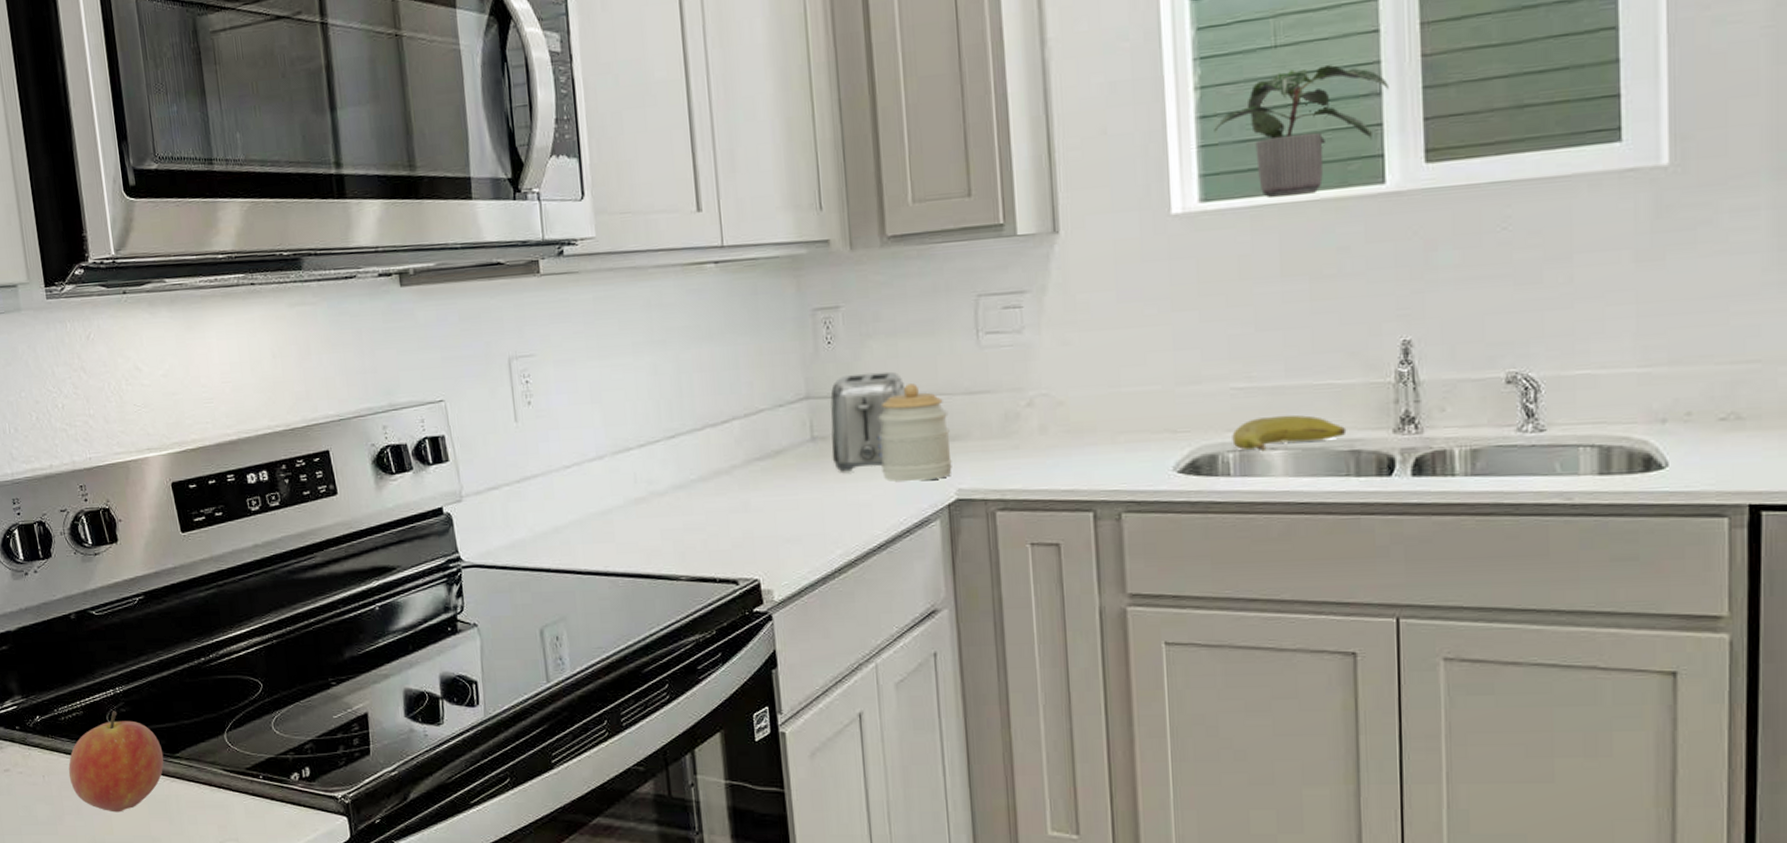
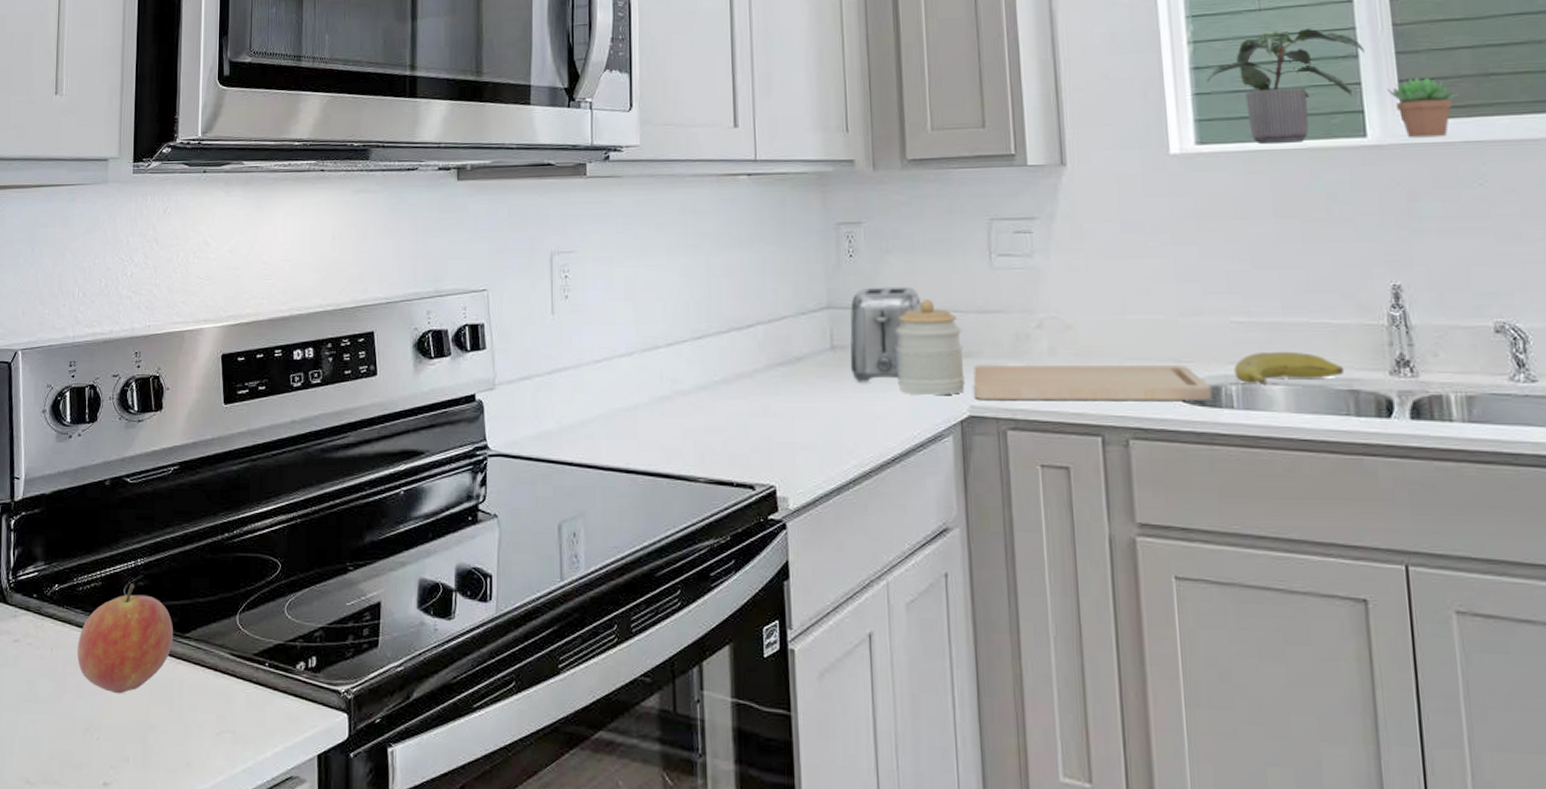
cutting board: none [961,435,1208,482] -> present [973,365,1212,400]
succulent plant: none [1410,112,1489,182] -> present [1386,77,1459,138]

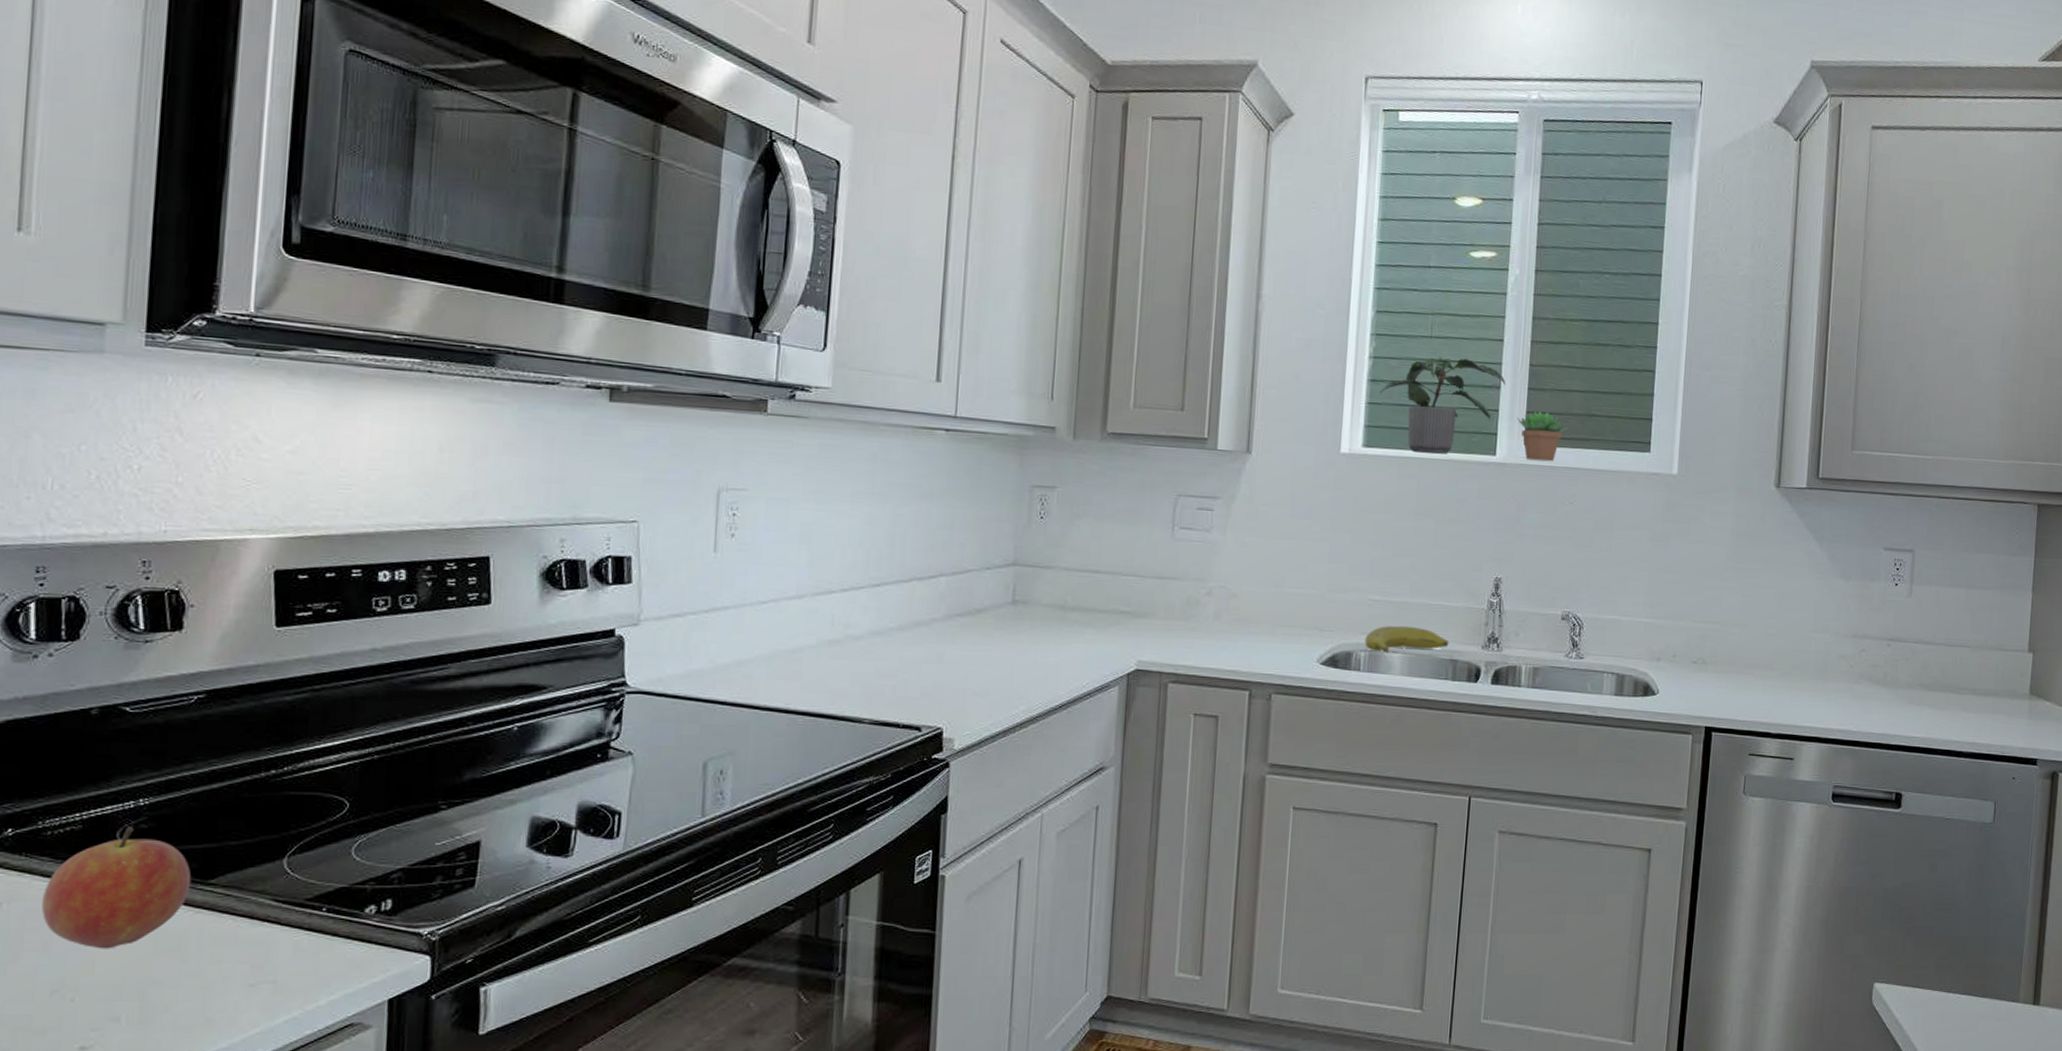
toaster: present [850,286,921,382] -> none [1029,548,1104,635]
jar: present [895,300,965,396] -> none [1073,563,1139,651]
cutting board: present [973,365,1212,400] -> none [1143,625,1345,664]

